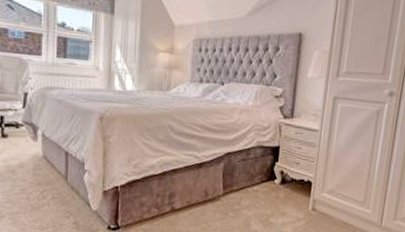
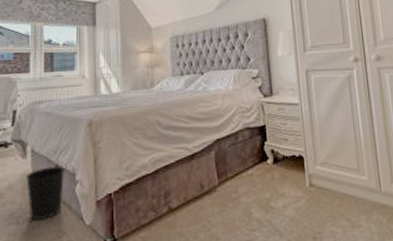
wastebasket: none [37,152,74,200] -> present [26,166,65,221]

